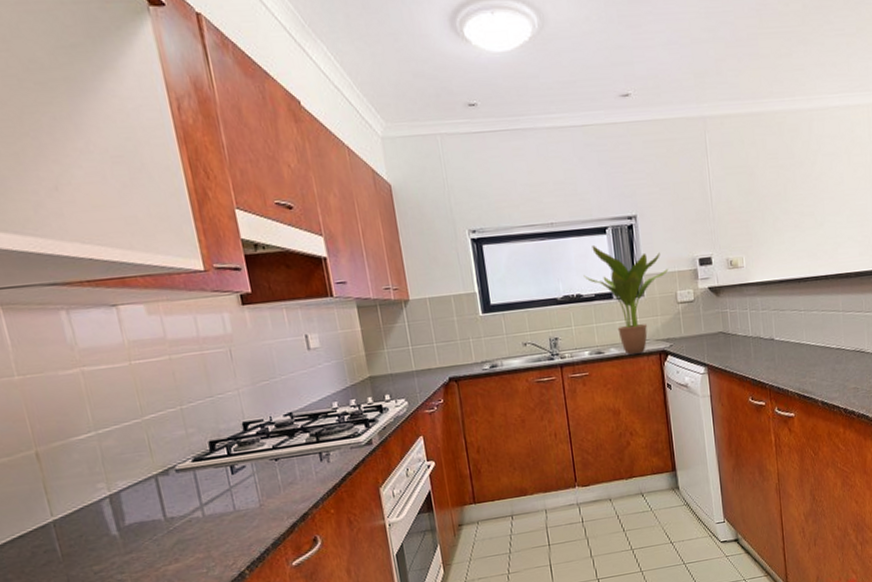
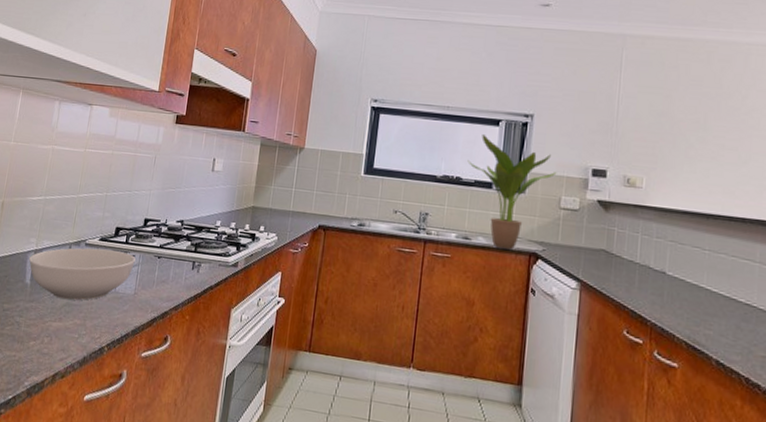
bowl: none [104,465,249,539] -> present [28,248,137,300]

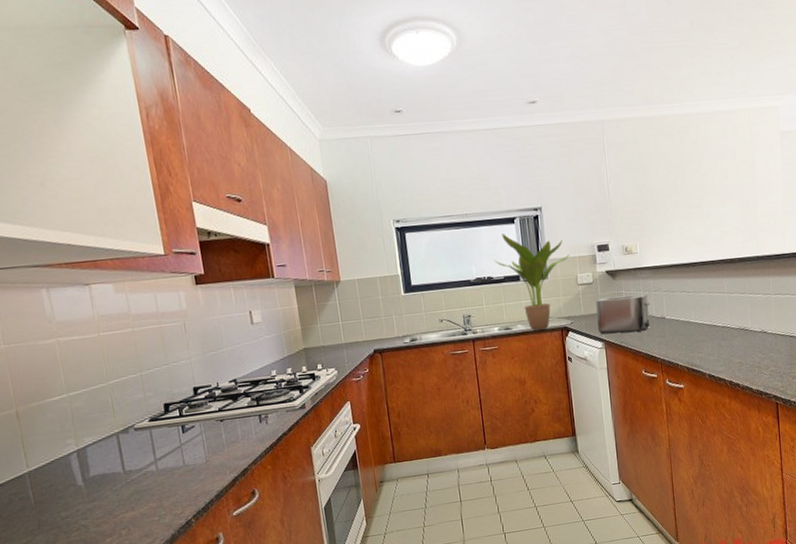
bowl: present [28,248,137,300] -> none [72,425,198,490]
toaster: none [575,230,648,282] -> present [596,294,650,334]

